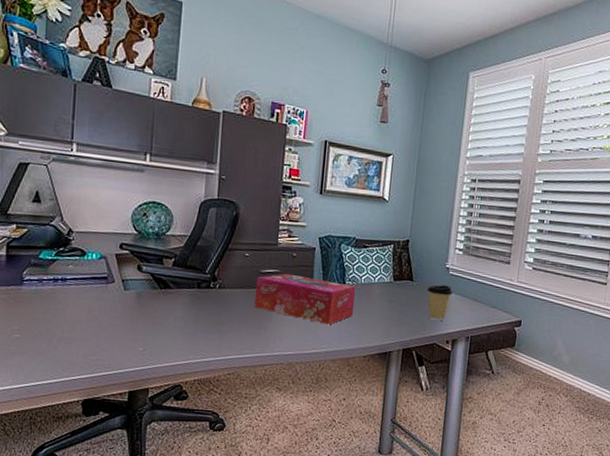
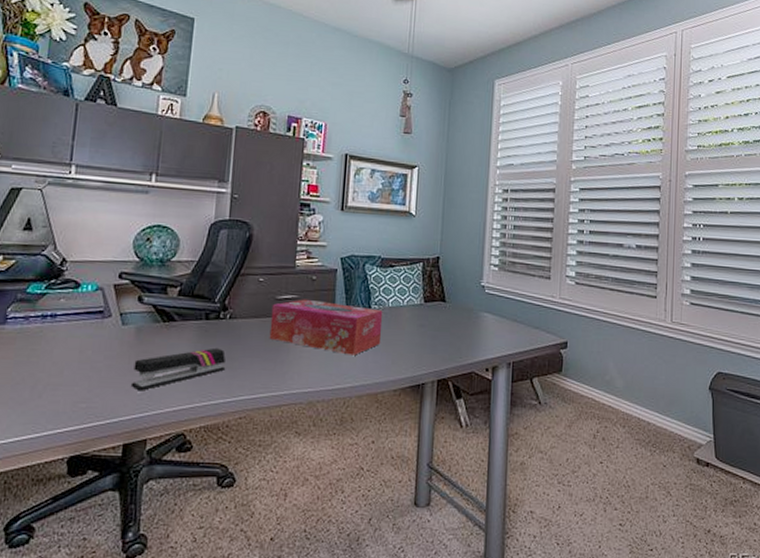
stapler: none [133,313,216,348] -> present [130,347,226,391]
coffee cup: present [428,285,453,322] -> none [462,305,490,347]

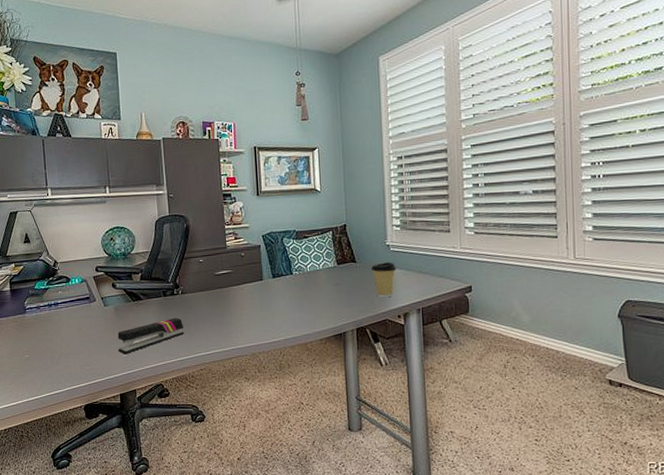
tissue box: present [269,299,383,355] -> none [212,272,305,314]
coffee cup: none [462,305,490,347] -> present [372,262,397,298]

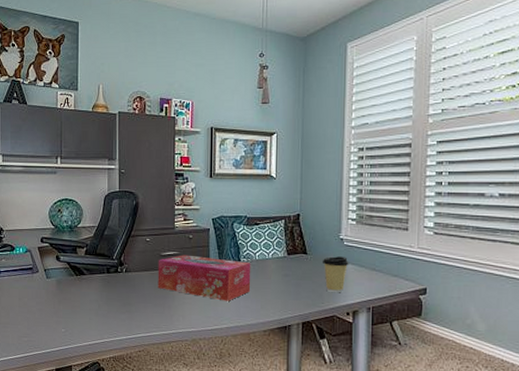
stapler: present [117,317,185,355] -> none [57,295,126,329]
tissue box: none [212,272,305,314] -> present [157,254,251,301]

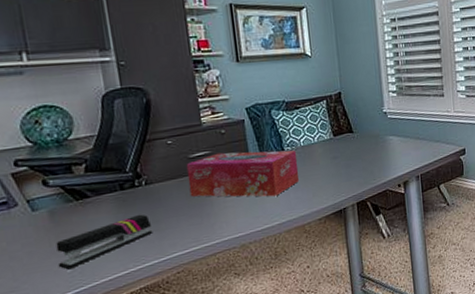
stapler: none [57,295,126,329] -> present [56,214,153,270]
coffee cup: present [323,256,349,293] -> none [369,130,395,168]

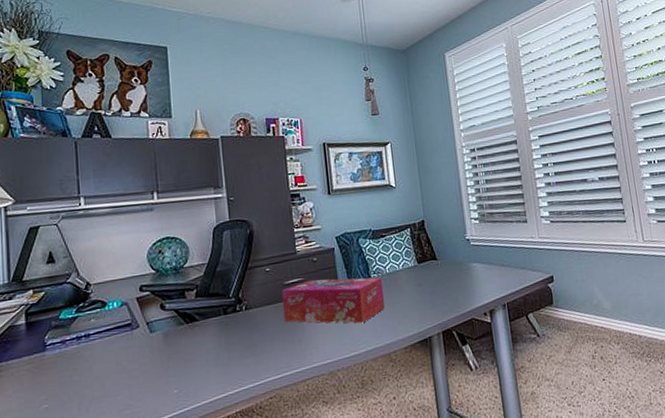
stapler: present [56,214,153,270] -> none [167,338,250,390]

